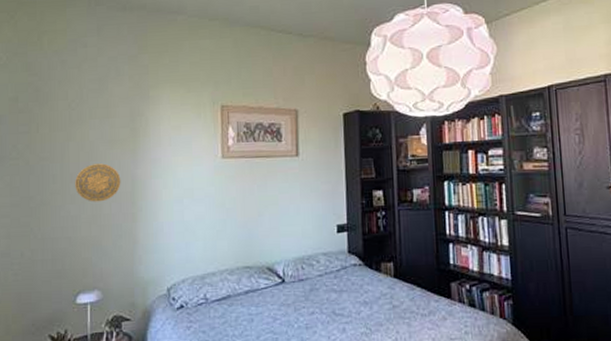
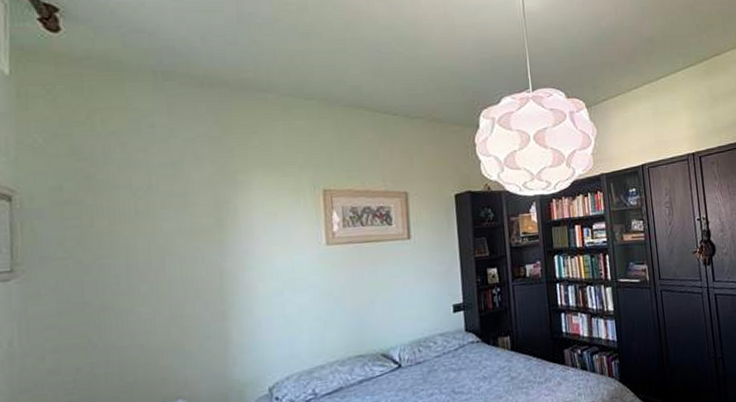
decorative plate: present [75,163,121,202] -> none [146,258,206,302]

